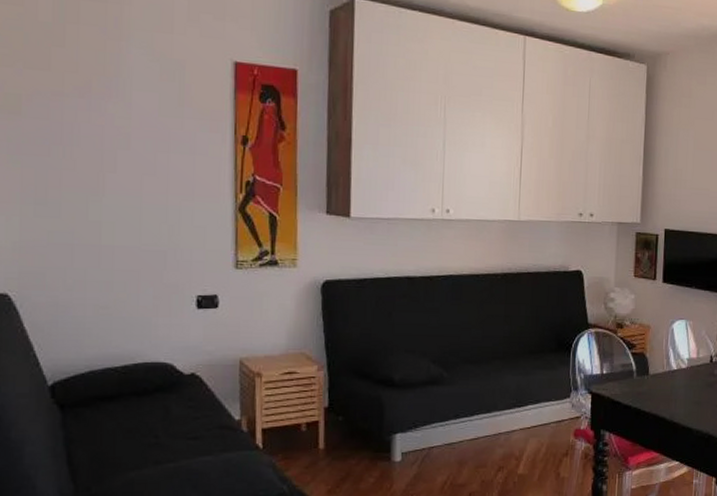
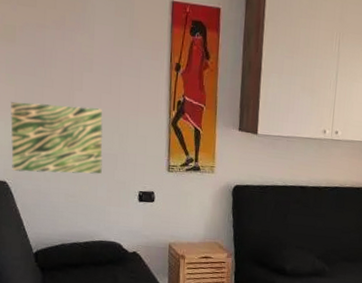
wall art: none [14,190,146,280] -> present [10,102,103,174]

